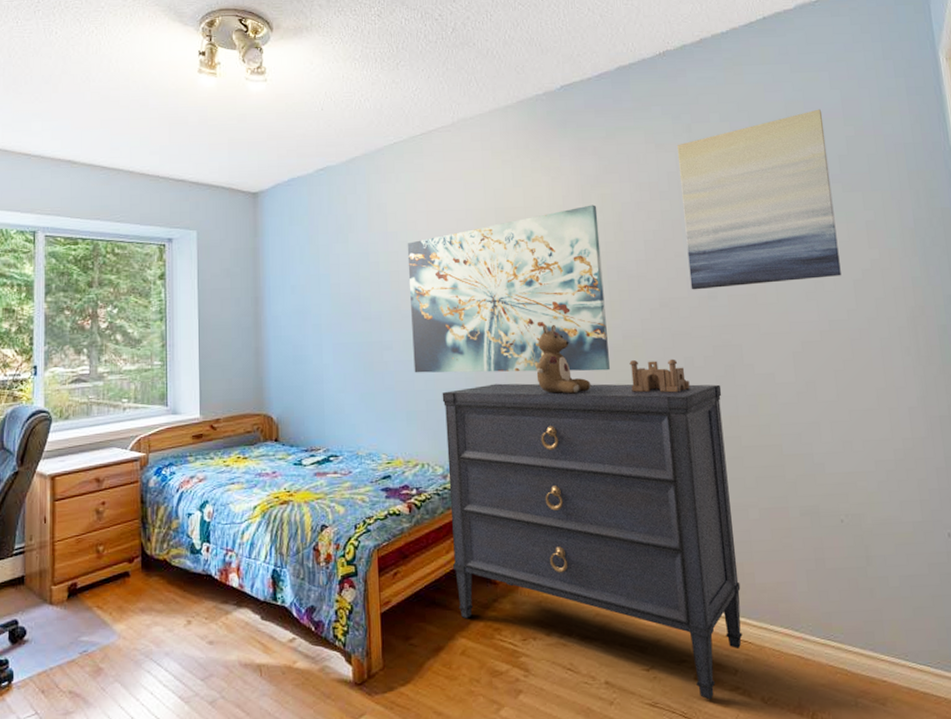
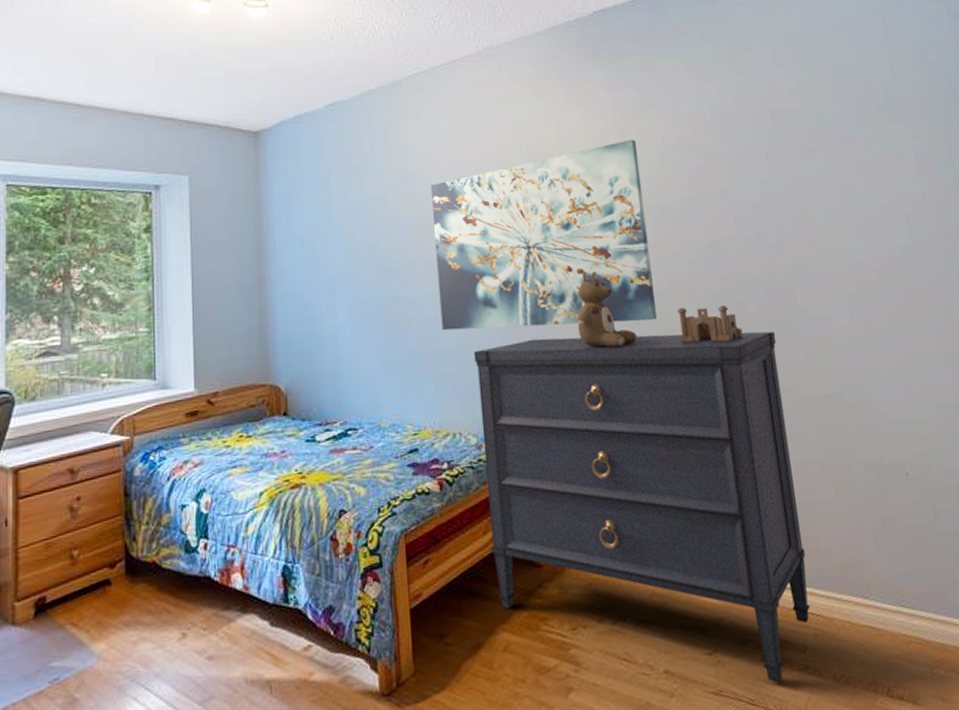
wall art: present [676,109,841,290] -> none [718,35,893,230]

